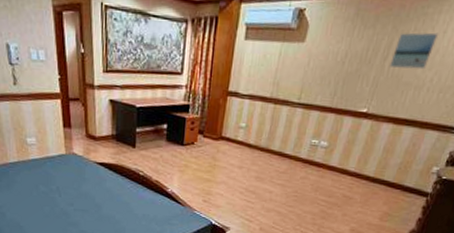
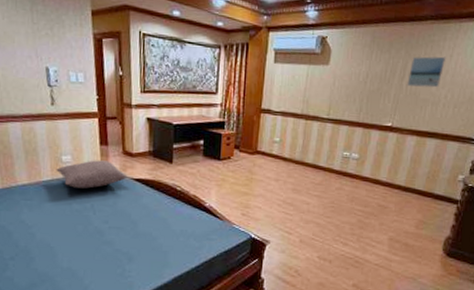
pillow: none [22,142,90,171] -> present [56,160,126,189]

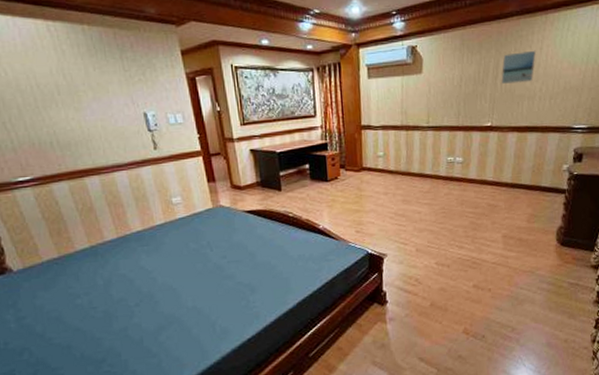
pillow: present [56,160,126,189] -> none [168,197,238,228]

